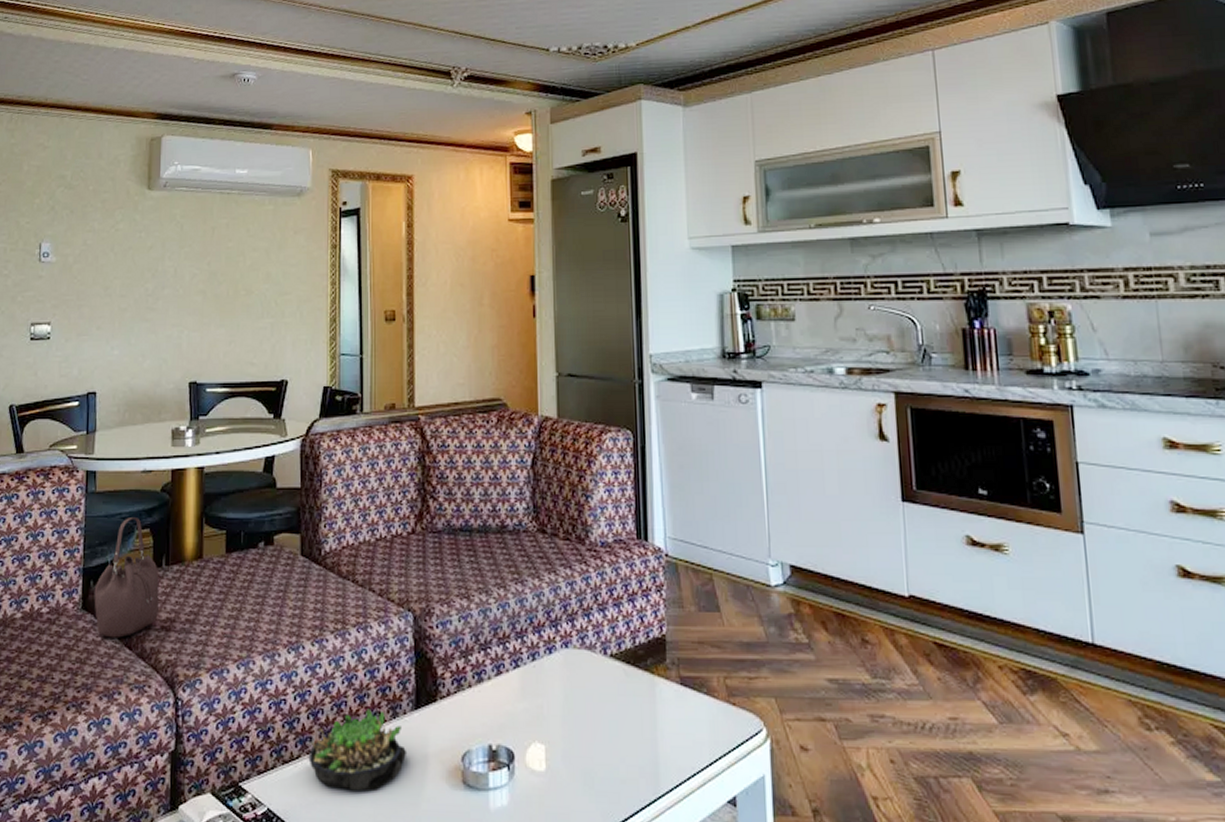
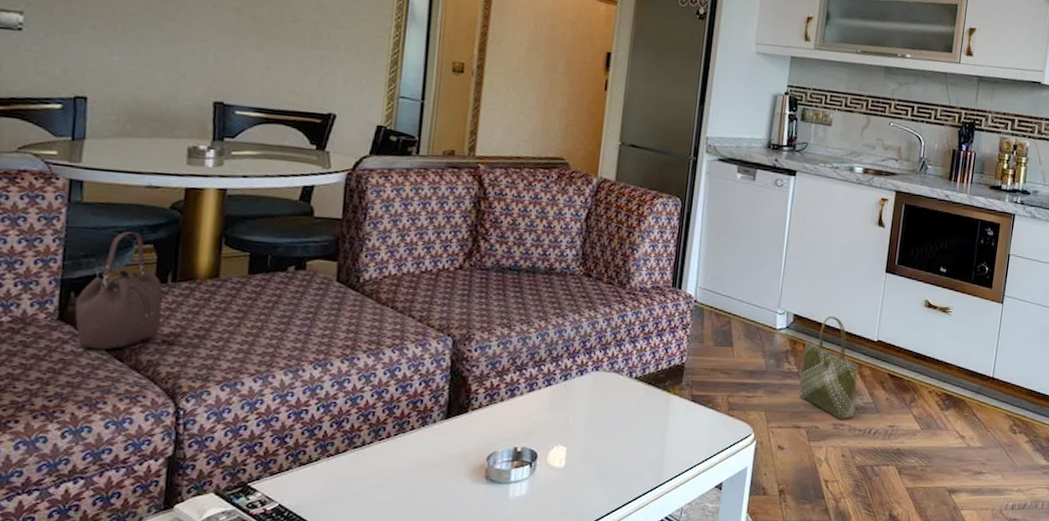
succulent plant: present [308,708,407,792] -> none [328,418,434,487]
shopping bag: none [811,564,898,710] -> present [798,315,859,420]

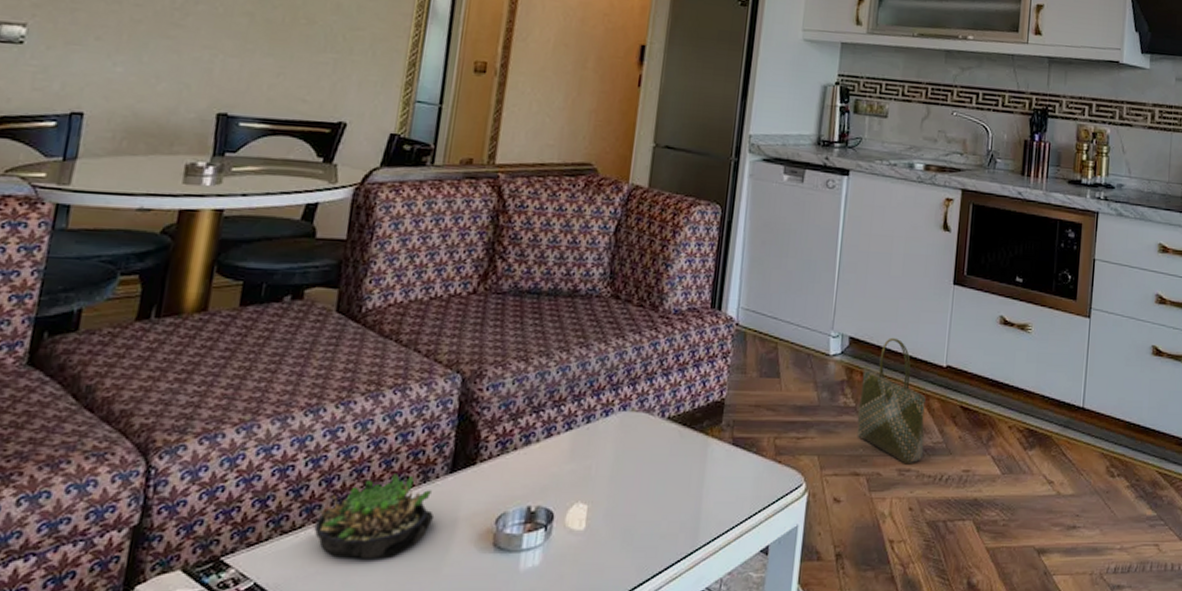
handbag: present [74,232,163,350] -> none [45,261,145,399]
succulent plant: none [328,418,434,487] -> present [314,473,435,559]

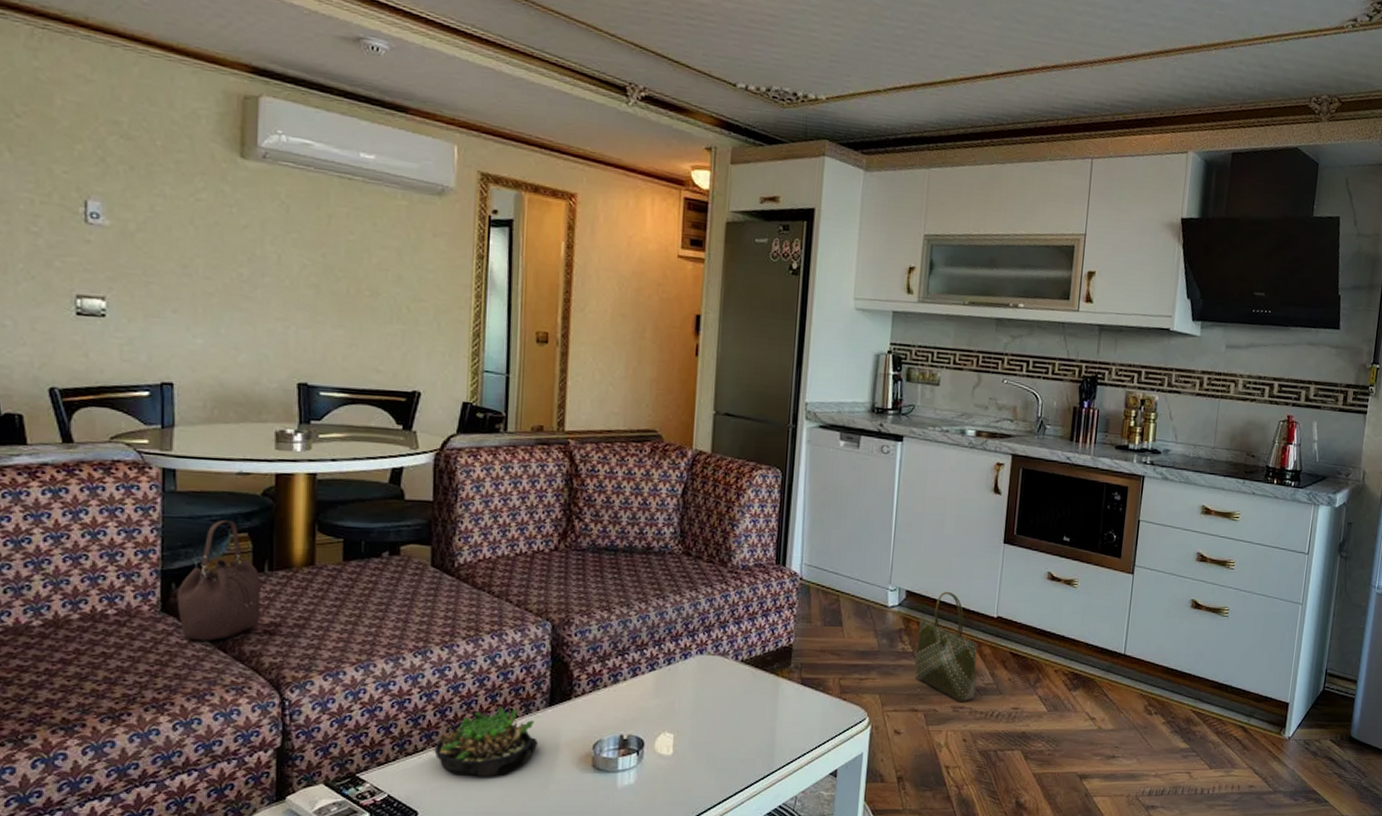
handbag: none [45,261,145,399] -> present [177,520,261,641]

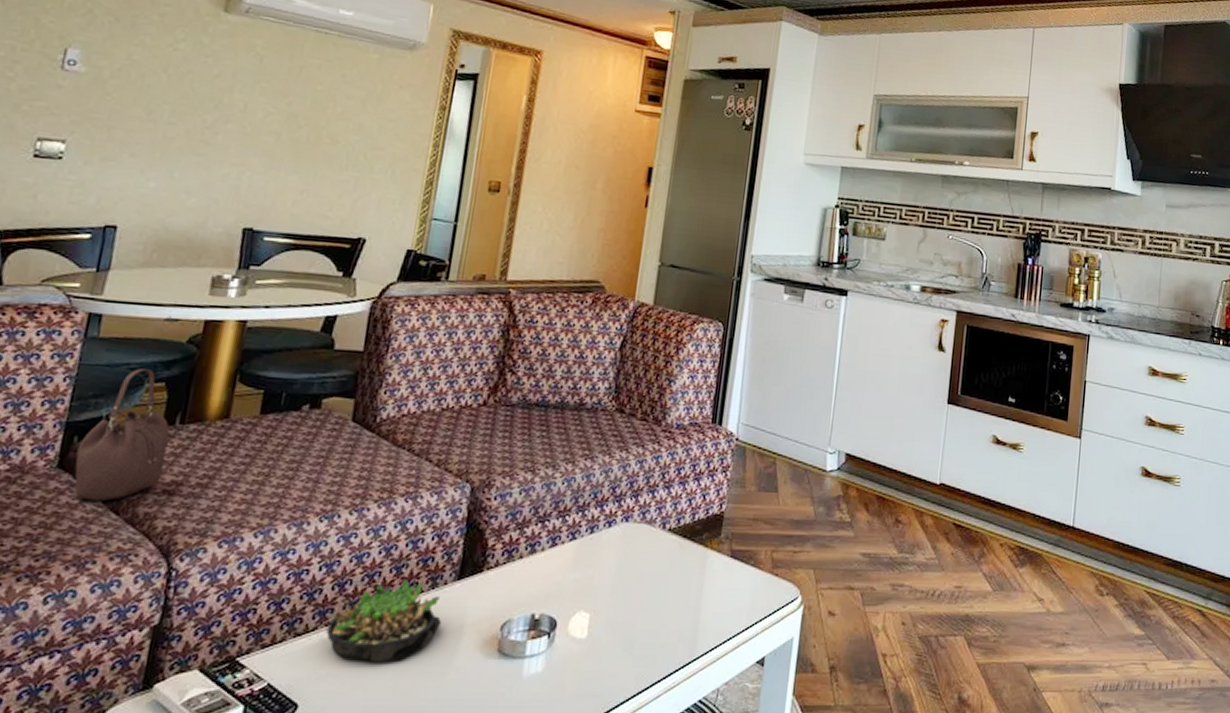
shopping bag: present [914,591,978,702] -> none [852,454,920,580]

